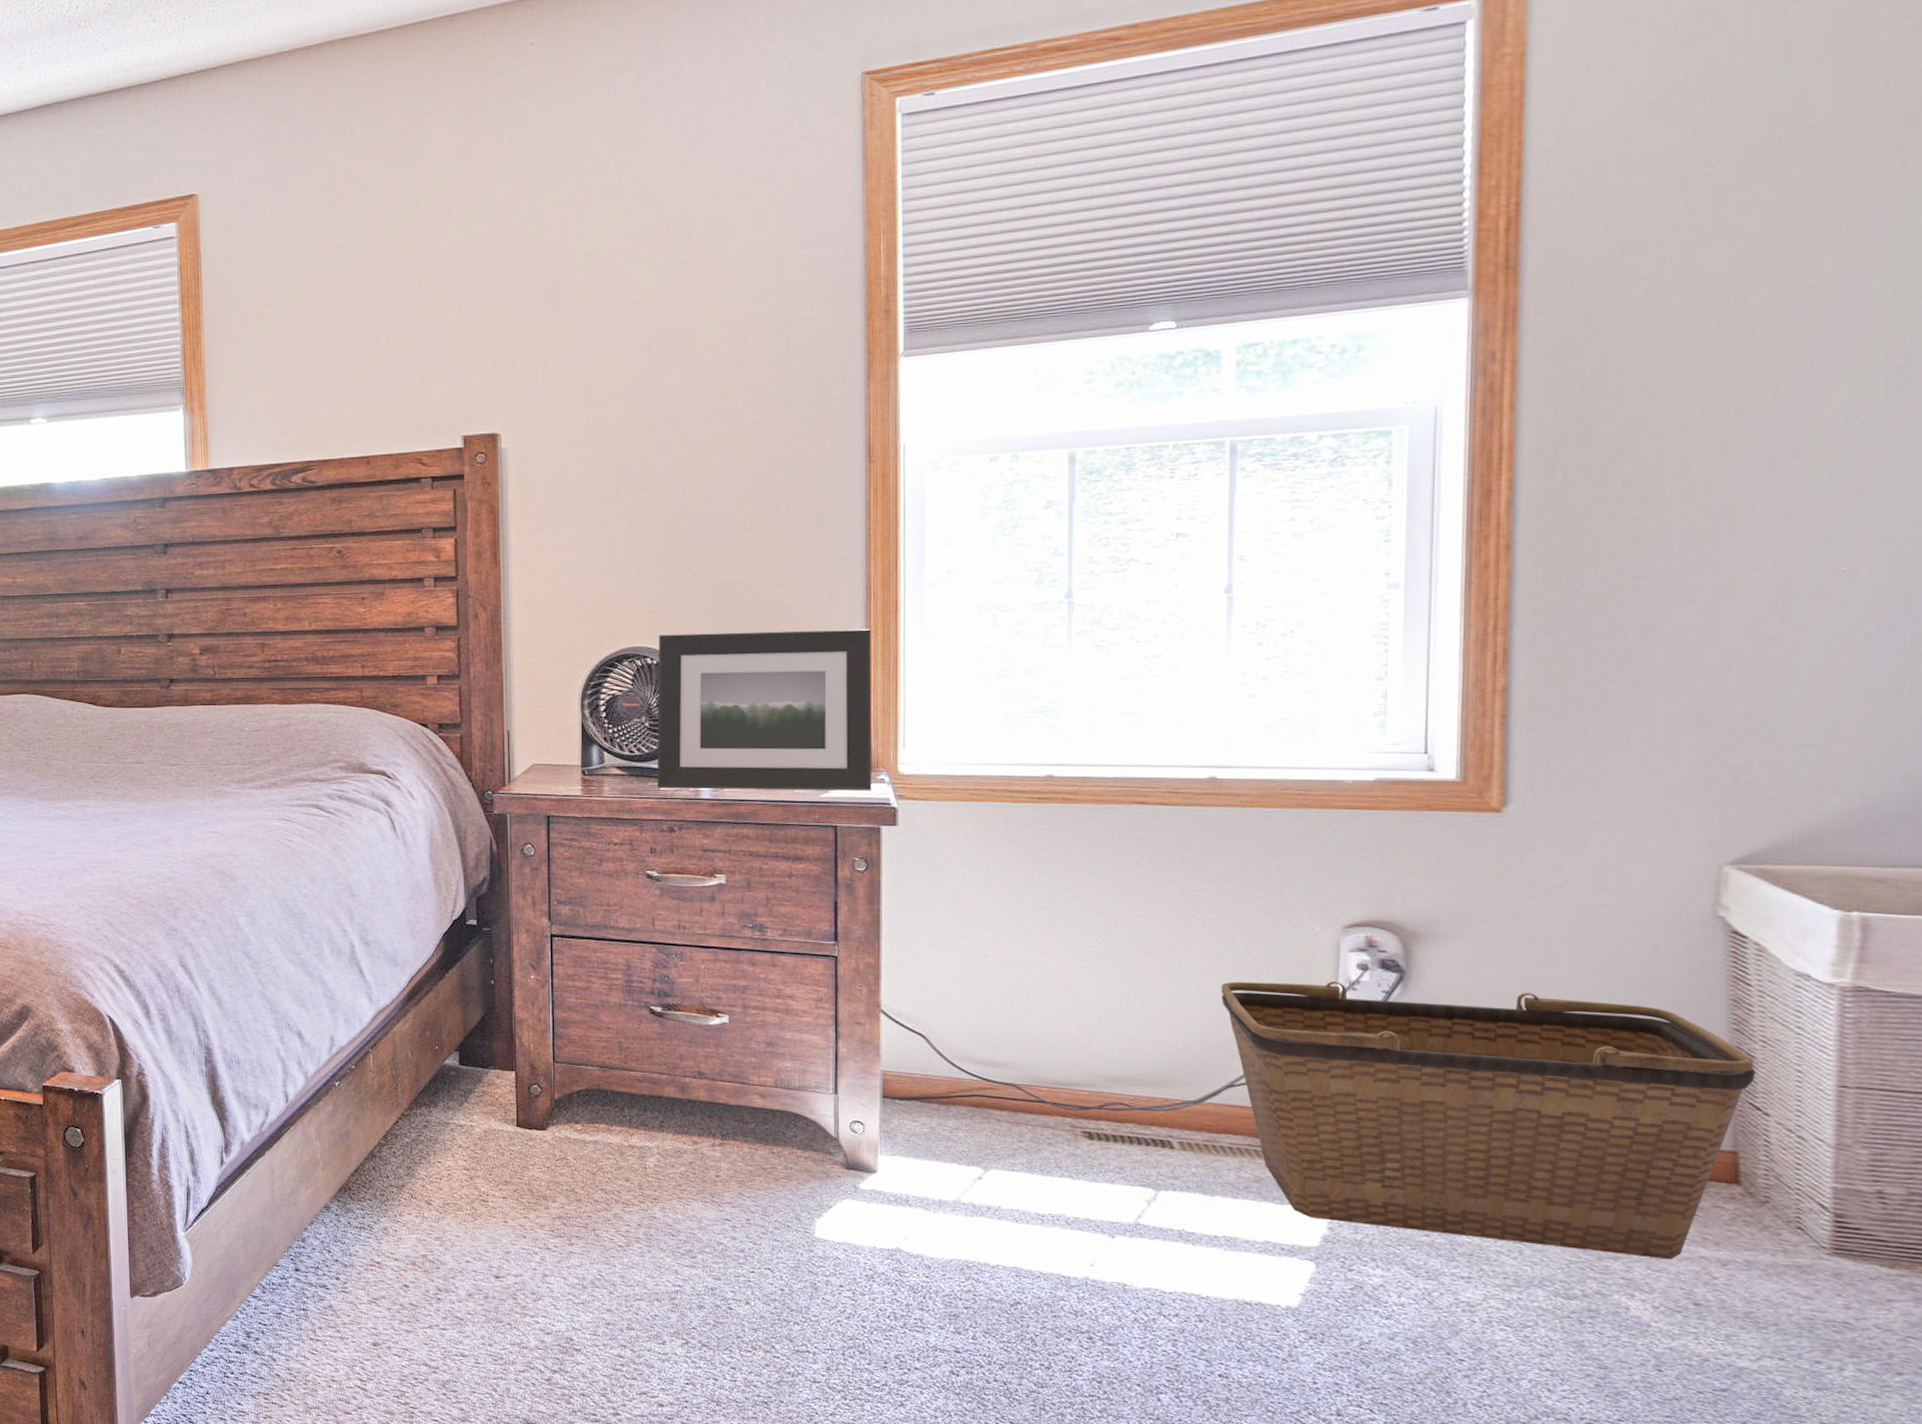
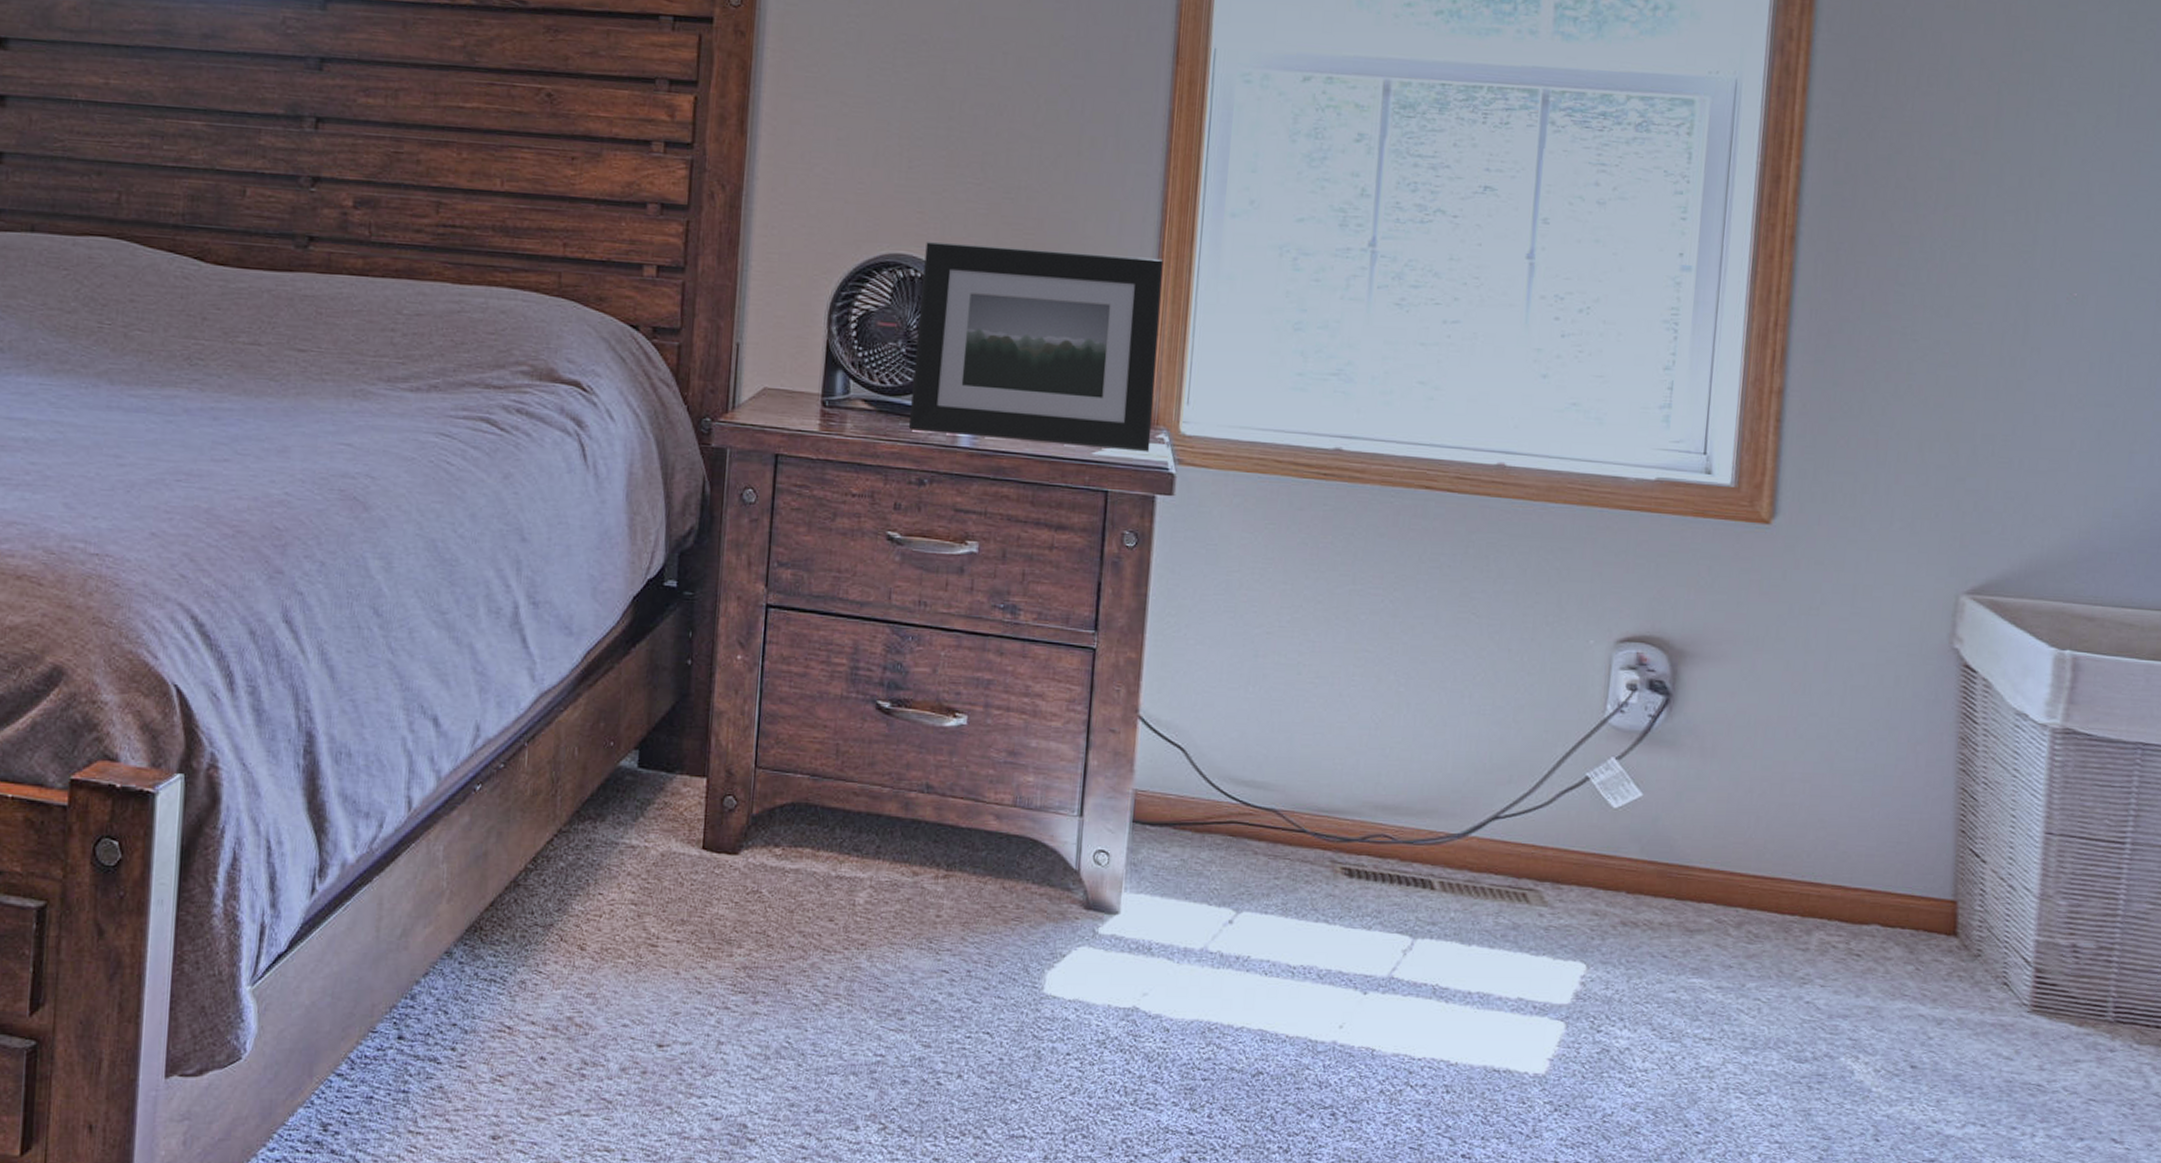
bicycle basket: present [1221,981,1756,1260] -> none [1493,697,1977,1018]

